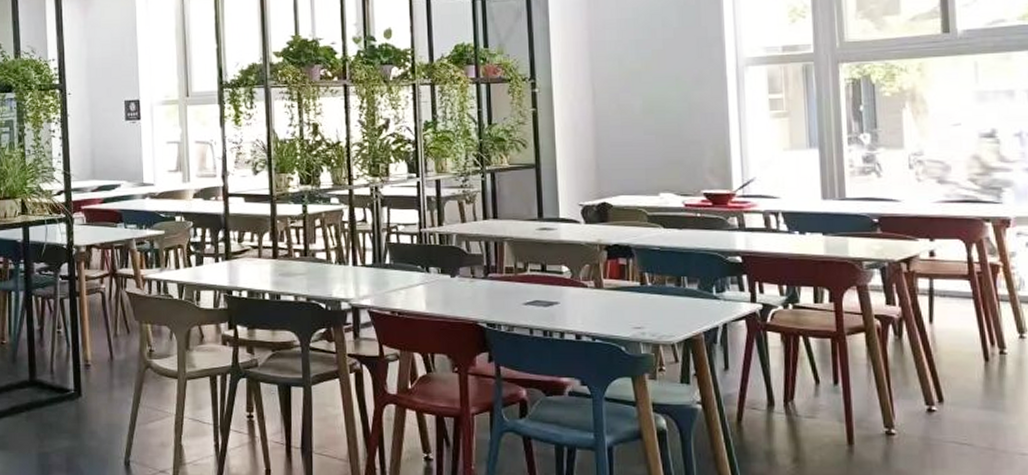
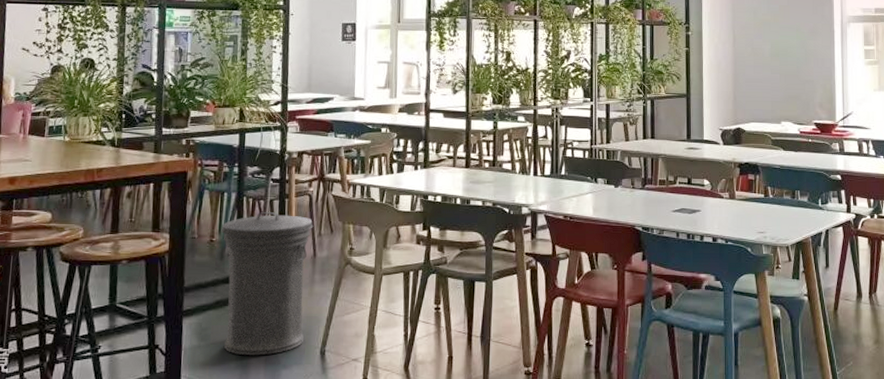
trash can: none [11,312,109,466] -> present [221,212,314,356]

